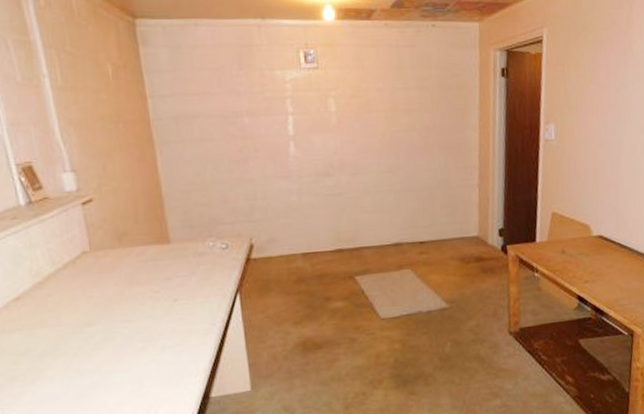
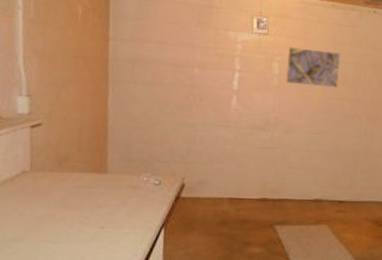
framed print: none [342,77,403,121] -> present [285,47,341,88]

